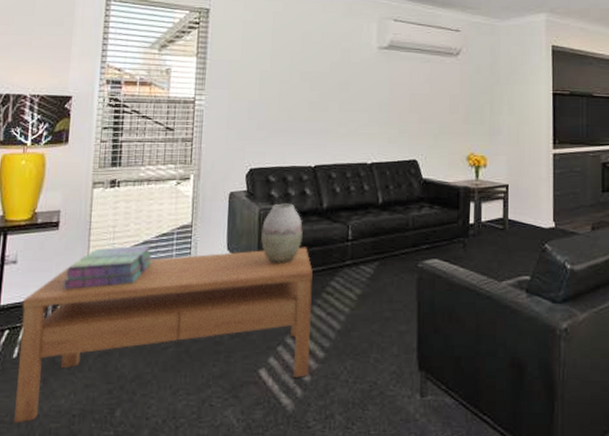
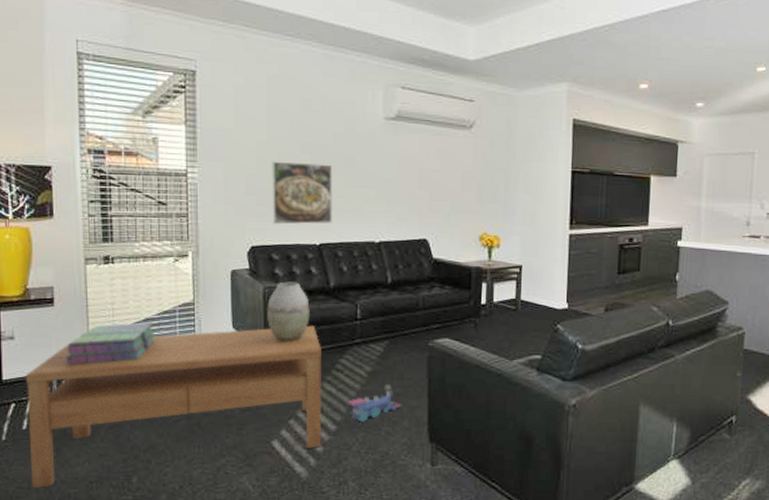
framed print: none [271,88,329,148] -> present [271,161,334,225]
toy train: none [336,308,391,348] -> present [347,385,402,422]

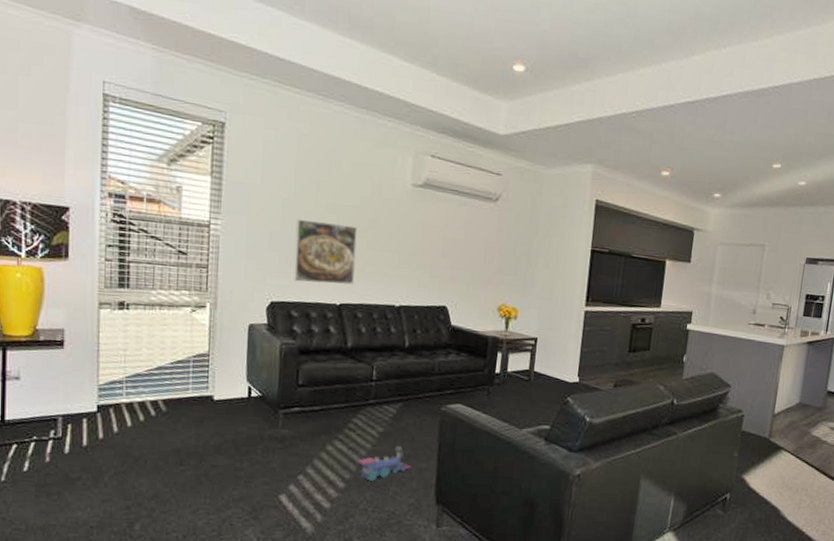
coffee table: present [25,325,322,489] -> none [28,383,335,532]
stack of books: present [65,322,156,365] -> none [72,370,168,409]
vase: present [267,282,310,342] -> none [282,339,326,399]

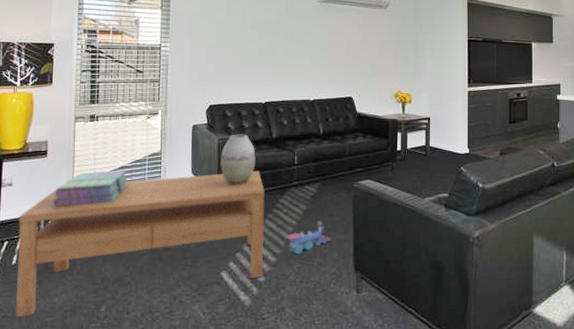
coffee table: none [28,383,335,532] -> present [14,170,265,318]
stack of books: none [72,370,168,409] -> present [52,170,129,207]
vase: none [282,339,326,399] -> present [220,134,256,185]
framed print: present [293,218,358,285] -> none [227,36,277,87]

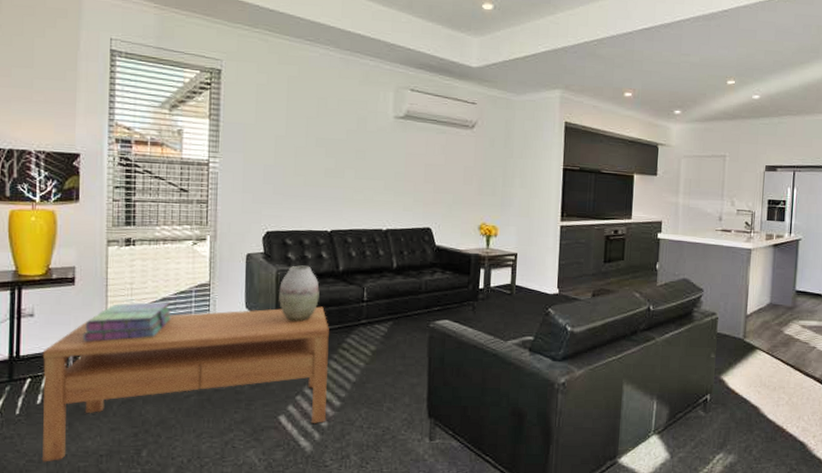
toy train: present [285,221,331,254] -> none [352,363,403,398]

